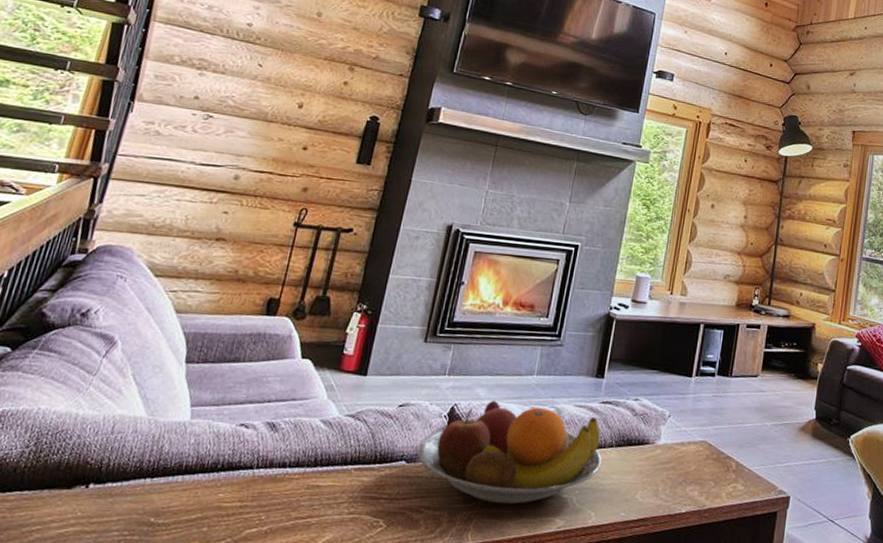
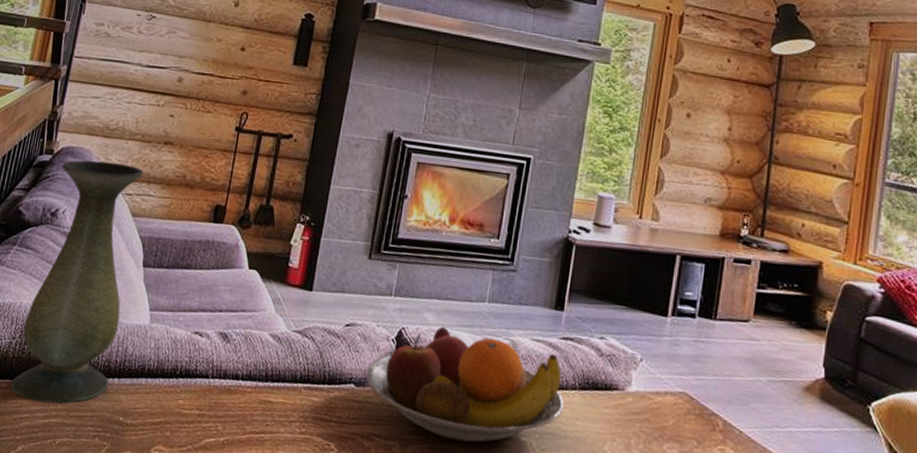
vase: none [19,258,192,512] -> present [10,160,144,404]

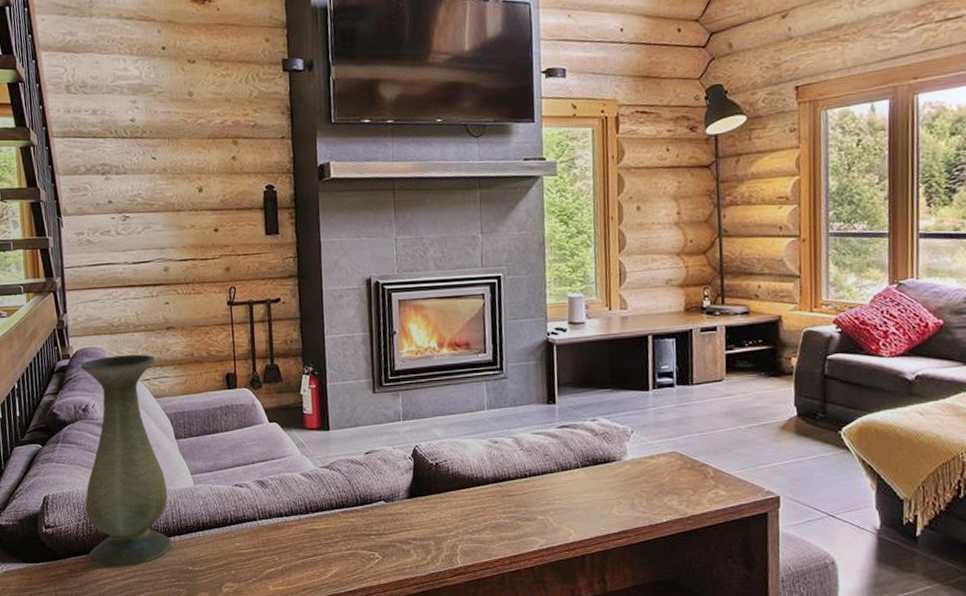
fruit bowl: present [365,326,564,443] -> none [392,437,571,531]

